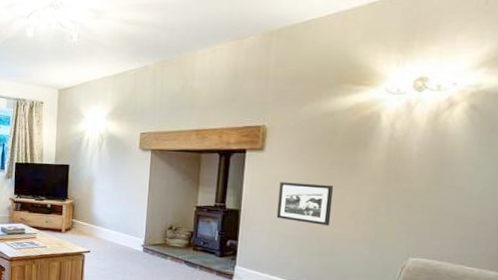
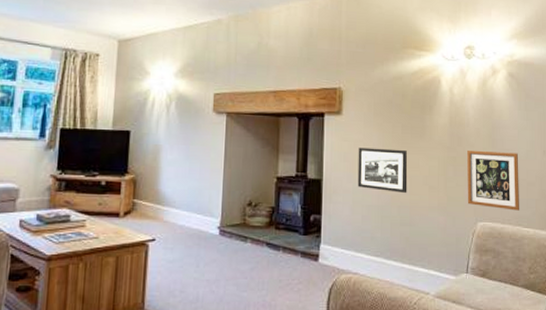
picture frame: none [399,186,471,249] -> present [467,149,520,211]

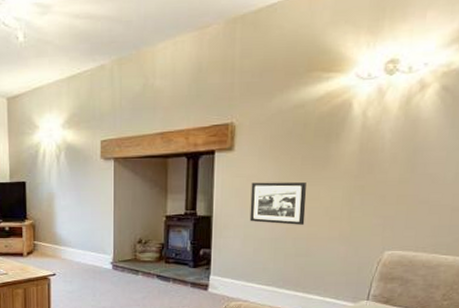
picture frame: present [467,149,520,211] -> none [374,177,444,238]

